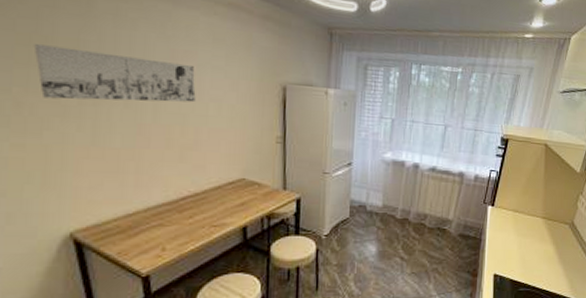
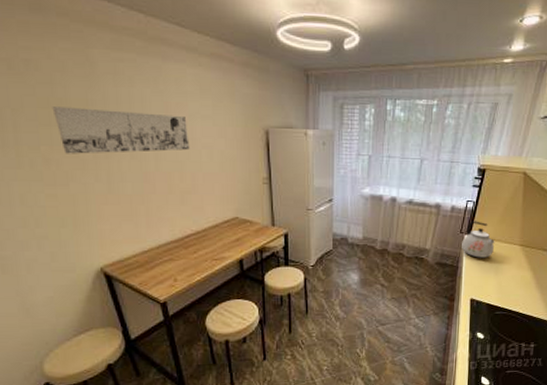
kettle: none [485,191,518,230] -> present [462,221,495,258]

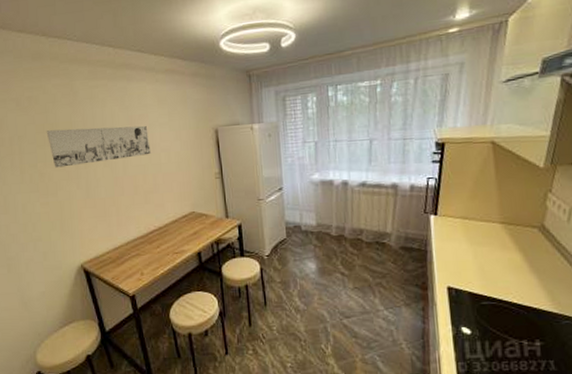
kettle: present [462,221,495,258] -> none [428,199,468,240]

